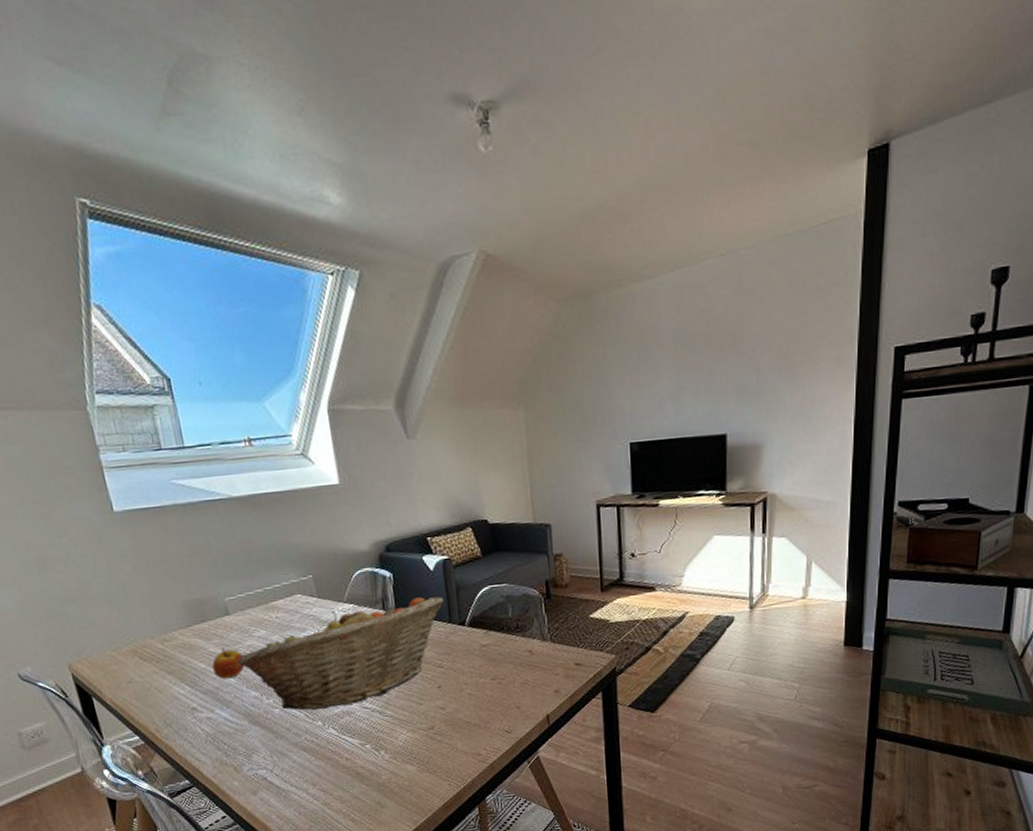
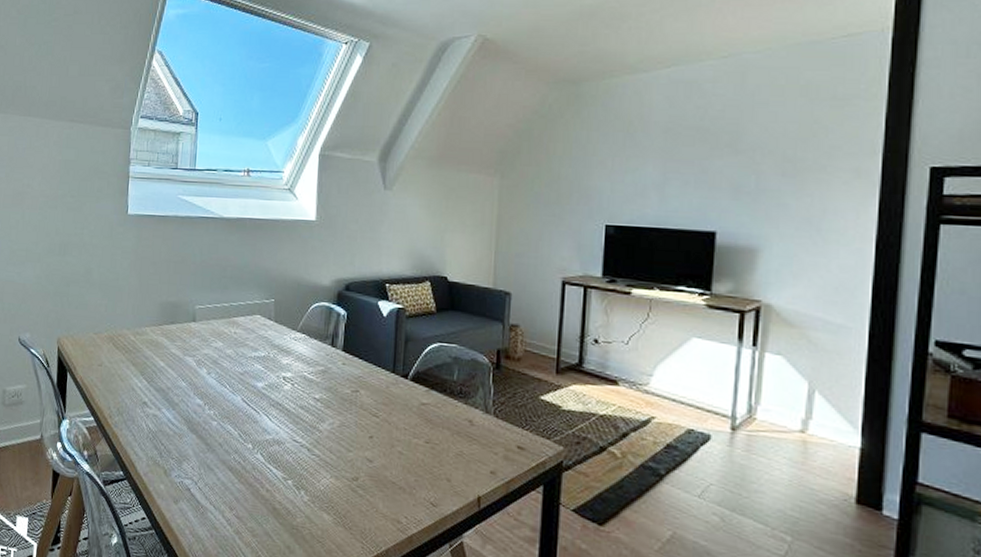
apple: present [211,647,244,679] -> none [169,351,198,382]
fruit basket: present [237,596,444,711] -> none [191,335,392,434]

